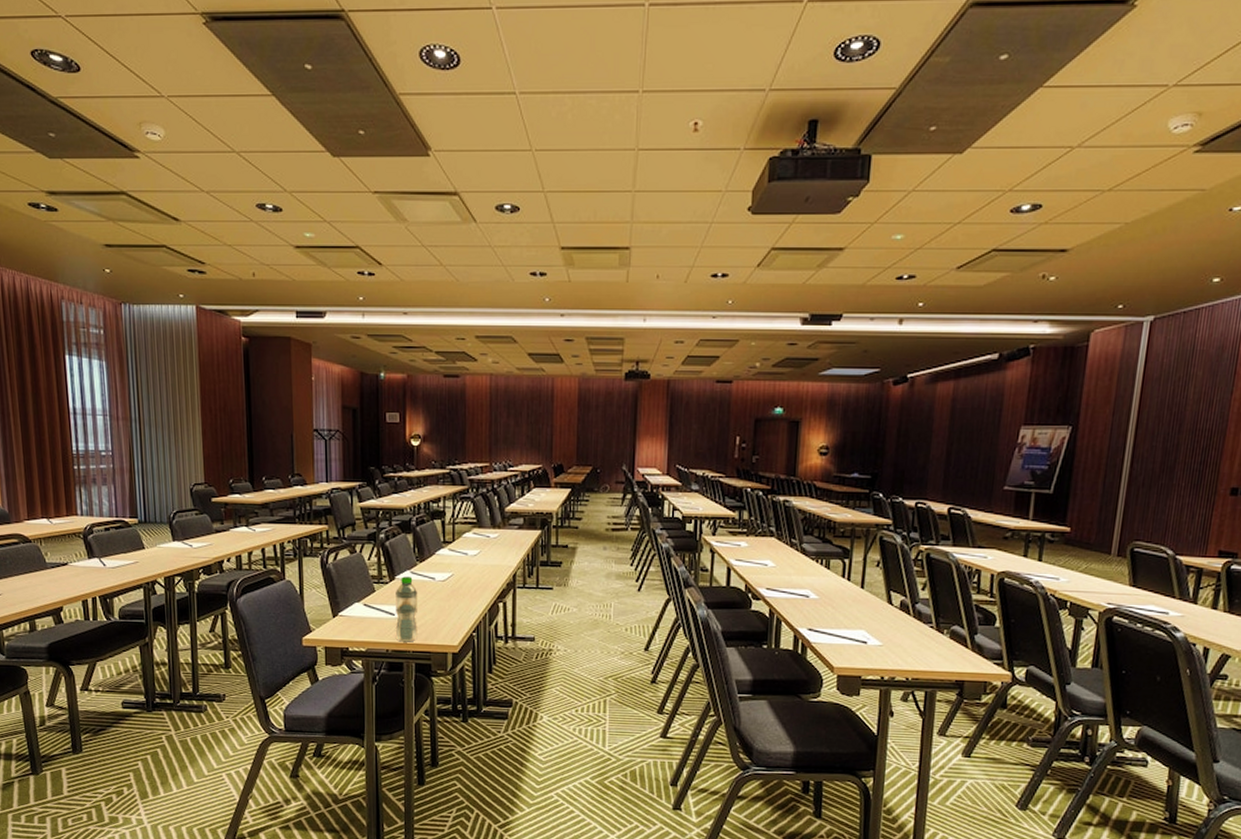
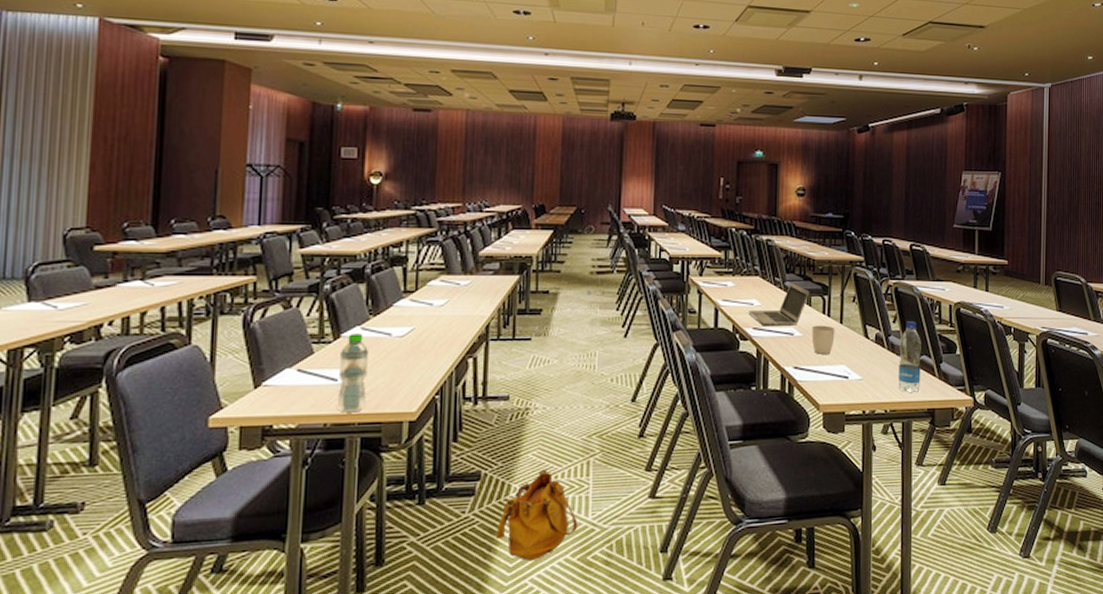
handbag: none [527,702,596,778] -> present [496,469,577,561]
laptop: none [762,545,829,588] -> present [748,283,810,326]
cup: none [828,589,855,618] -> present [811,325,835,354]
bottle: none [923,589,954,664] -> present [898,321,921,394]

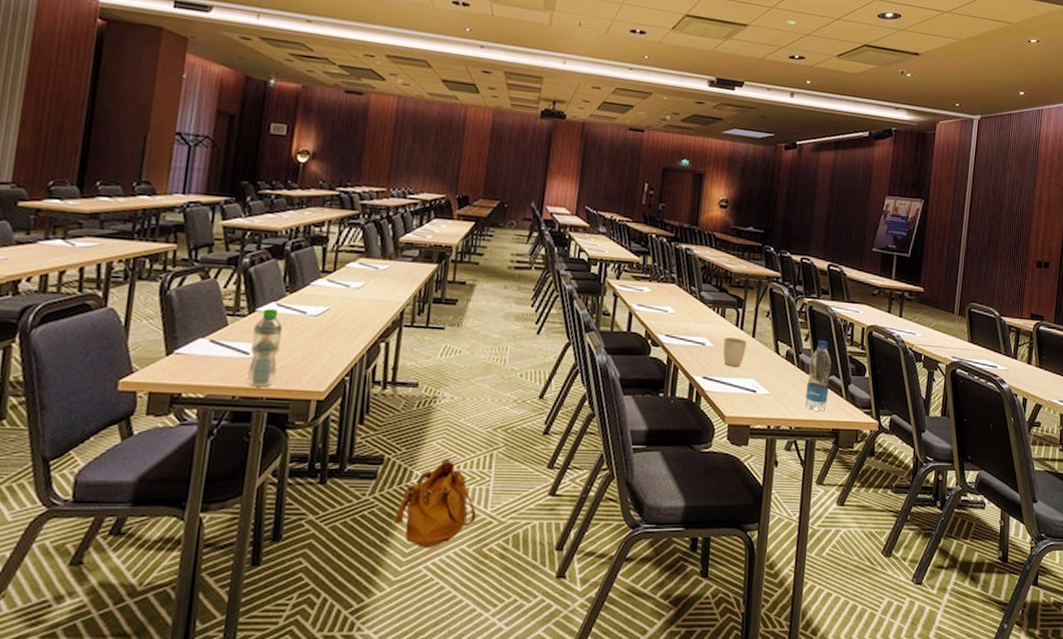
laptop: present [748,283,810,326] -> none [662,293,725,336]

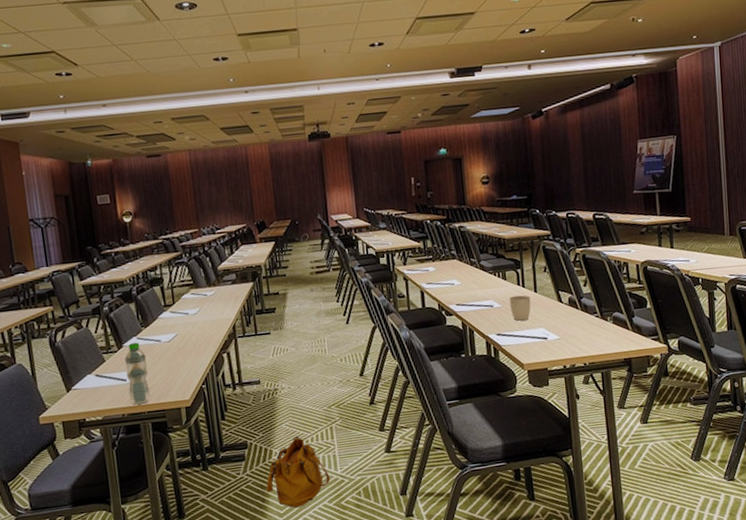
bottle: present [805,340,831,413] -> none [591,283,615,347]

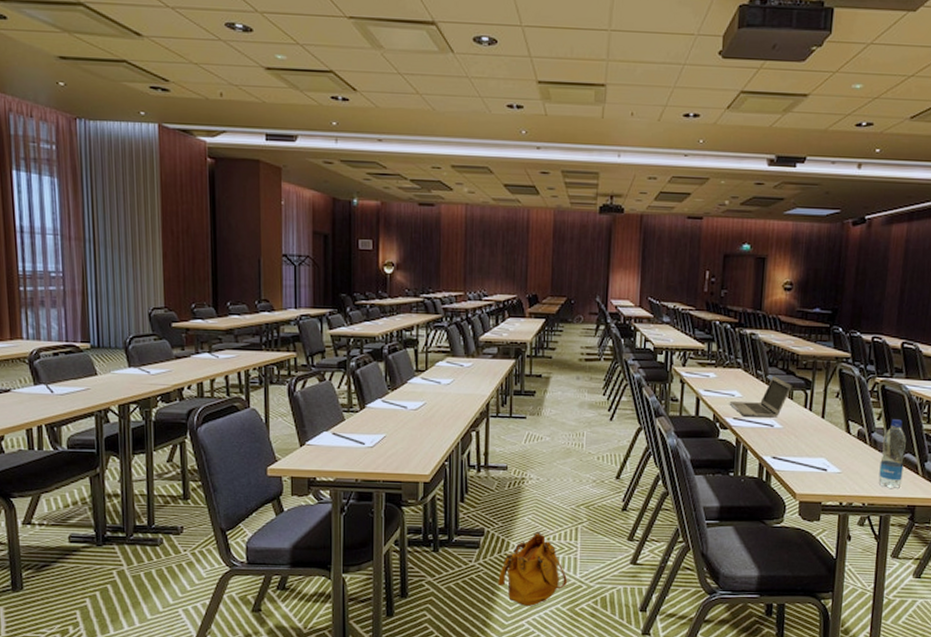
water bottle: present [125,342,151,405] -> none [365,405,389,472]
laptop: none [450,261,504,302] -> present [729,376,792,418]
cup: present [509,295,531,321] -> none [791,418,816,447]
bottle: none [591,283,615,347] -> present [878,419,906,490]

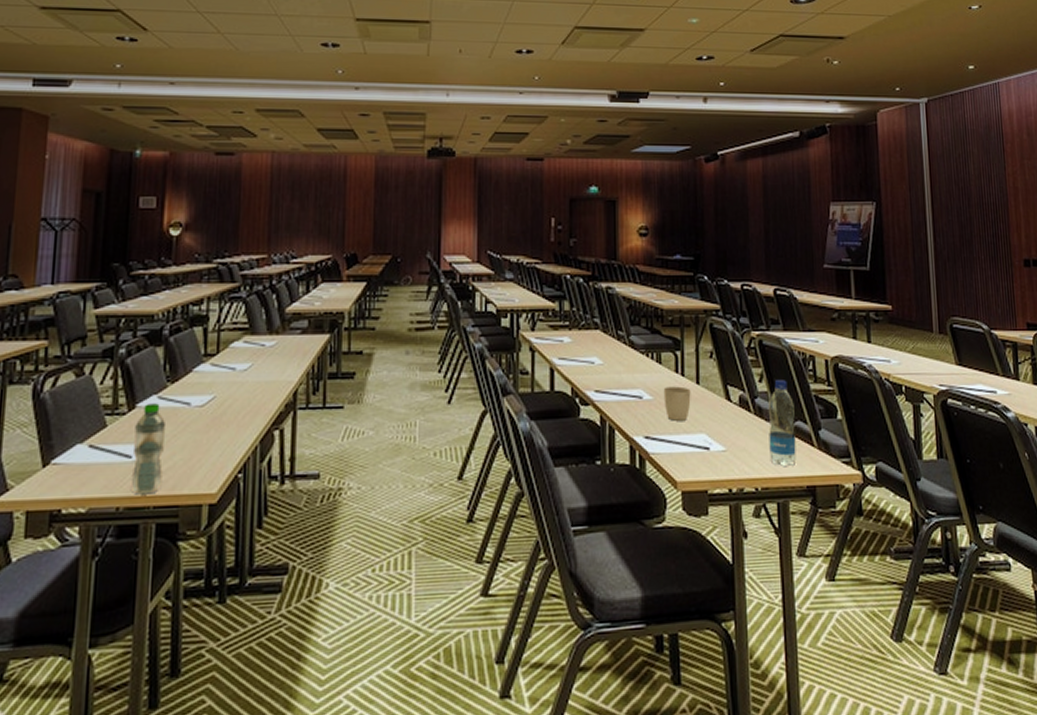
water bottle: none [365,405,389,472] -> present [130,403,167,495]
handbag: present [498,531,567,606] -> none [306,560,399,672]
laptop: present [729,376,792,418] -> none [589,337,659,388]
cup: none [791,418,816,447] -> present [663,386,691,421]

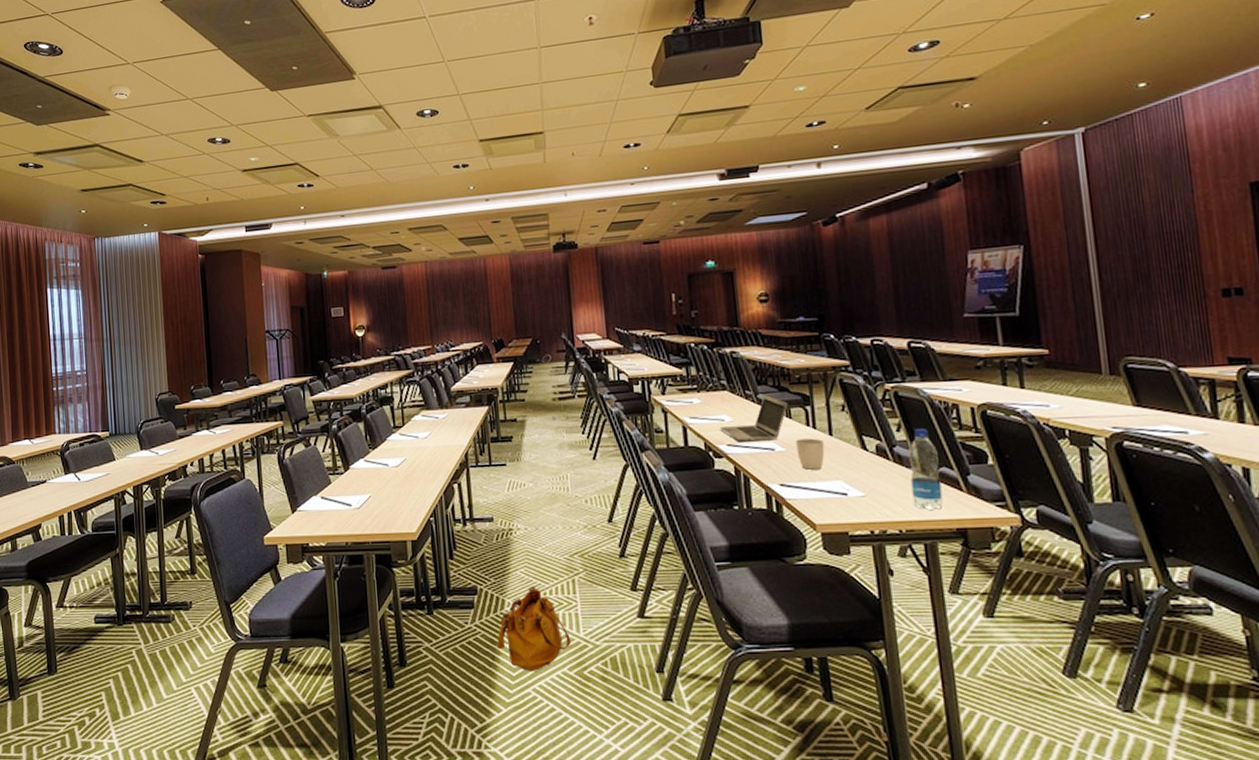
water bottle: present [130,403,167,495] -> none [351,465,376,533]
handbag: none [306,560,399,672] -> present [497,585,571,671]
laptop: none [589,337,659,388] -> present [719,395,788,442]

